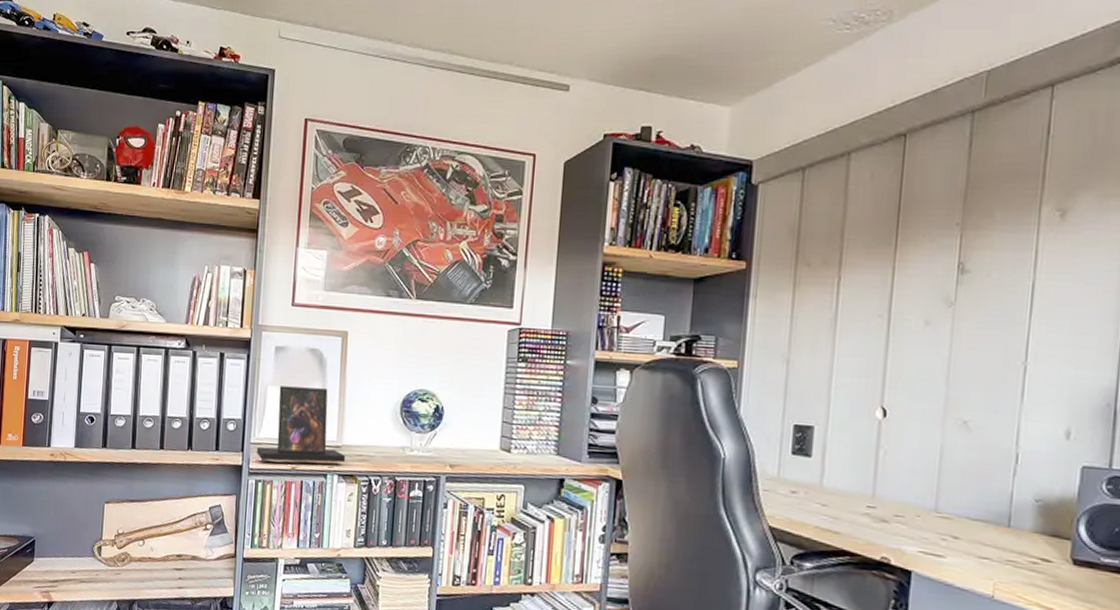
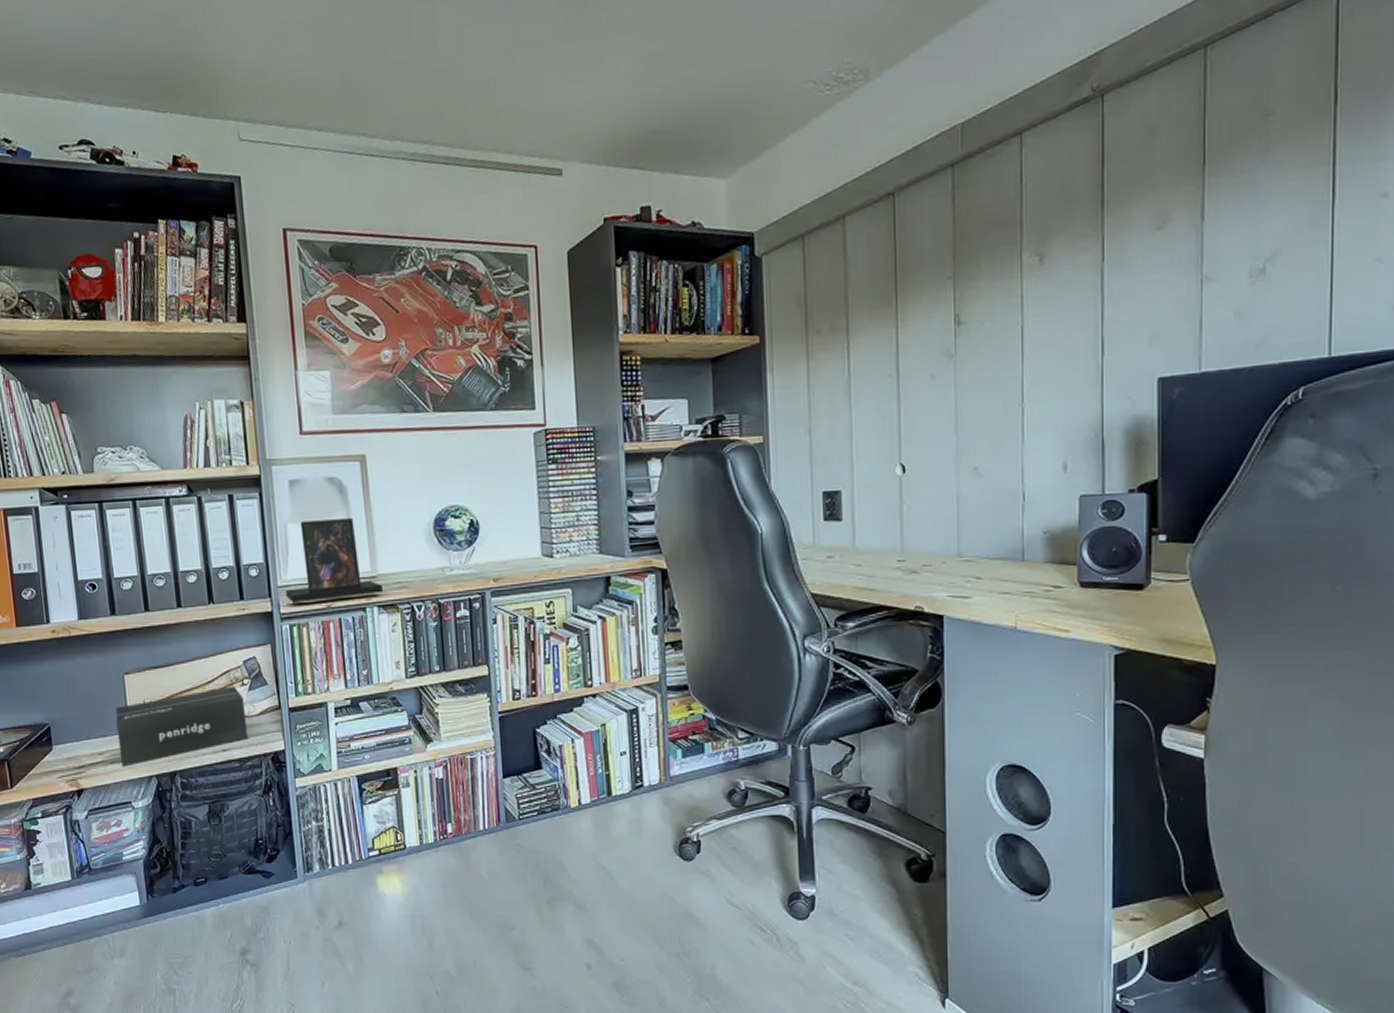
box: none [89,528,204,588] -> present [115,686,248,767]

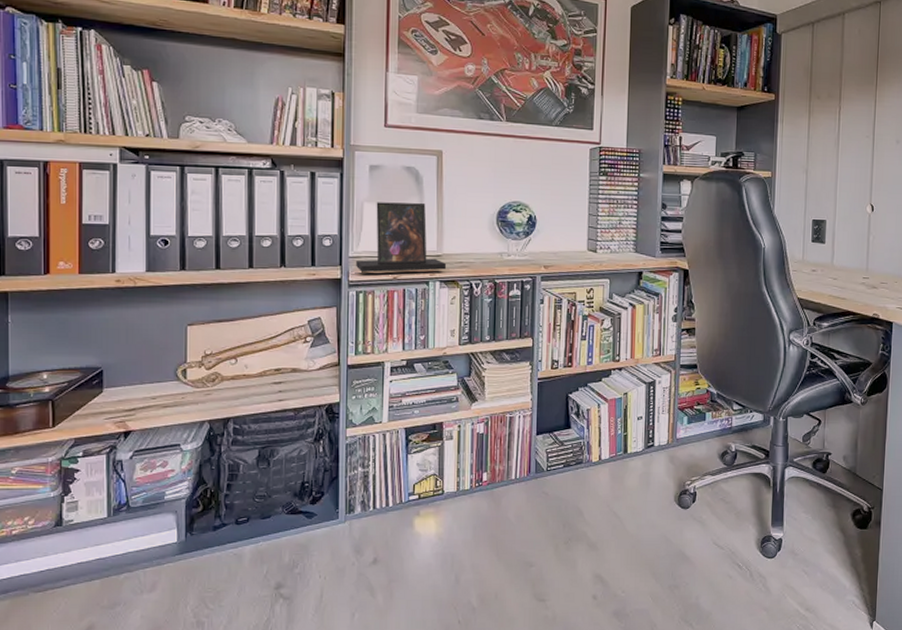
box: present [115,686,248,767] -> none [173,342,305,412]

